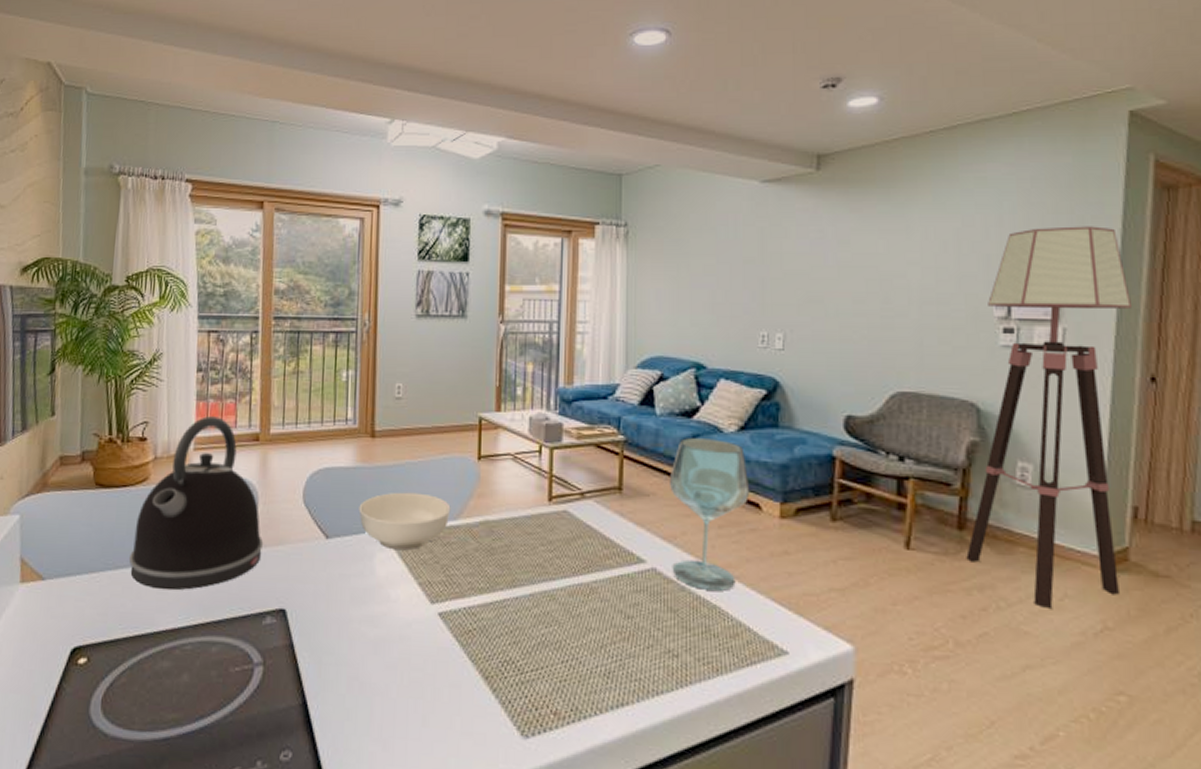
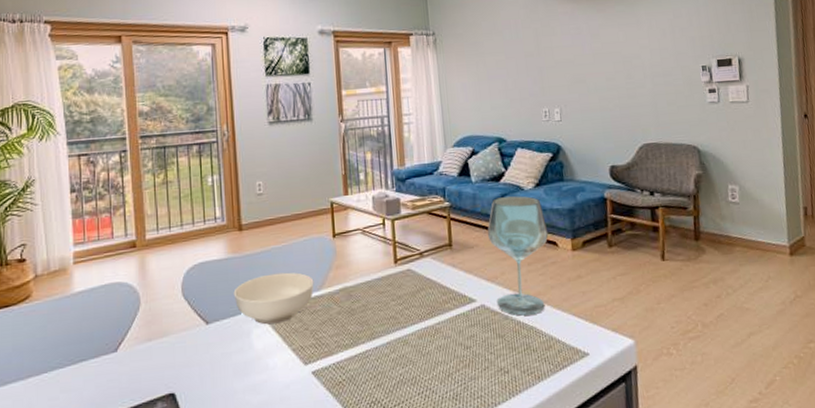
kettle: present [128,416,264,590] -> none [16,231,149,397]
floor lamp: present [966,226,1131,608] -> none [696,11,802,289]

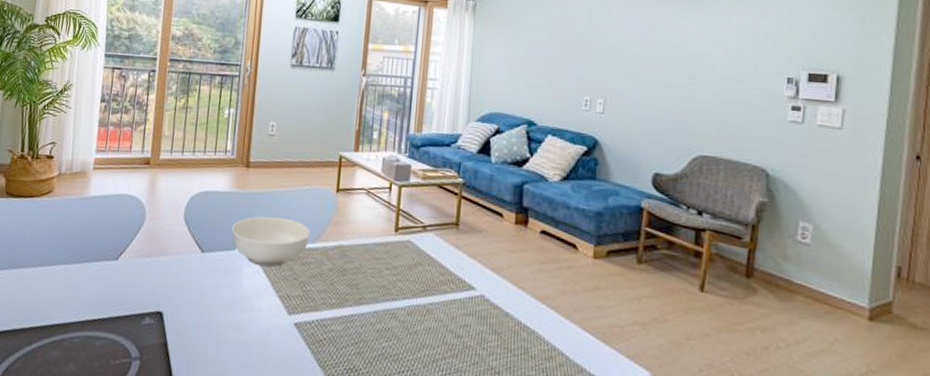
wine glass: present [487,196,549,316] -> none [498,184,569,319]

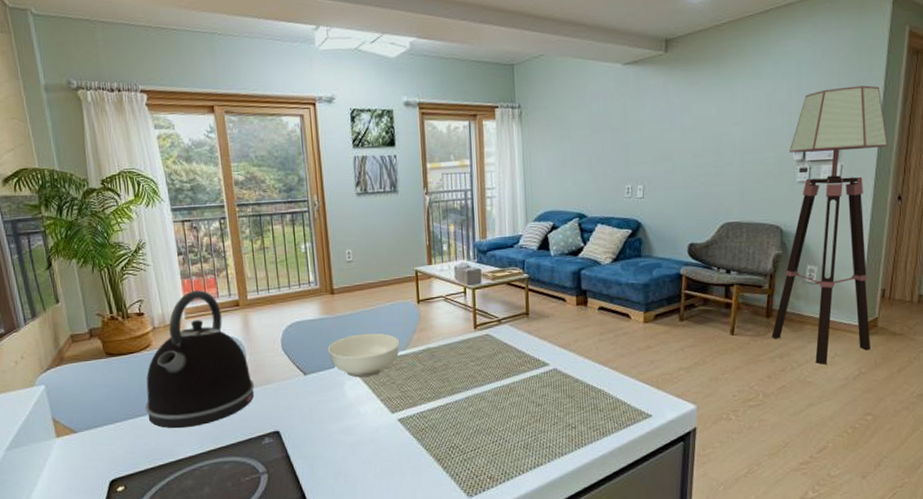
kettle: none [30,141,148,290] -> present [145,290,255,429]
floor lamp: none [752,22,902,351] -> present [772,85,888,364]

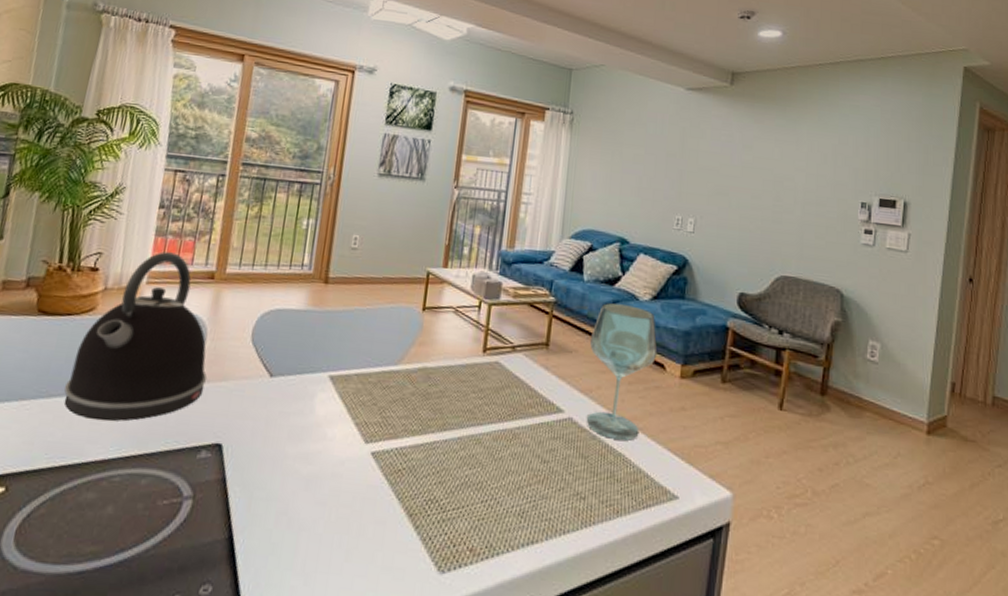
bowl: present [327,333,400,378] -> none [305,336,393,392]
wine glass: none [563,270,622,380] -> present [586,303,658,441]
floor lamp: present [772,85,888,364] -> none [826,151,958,465]

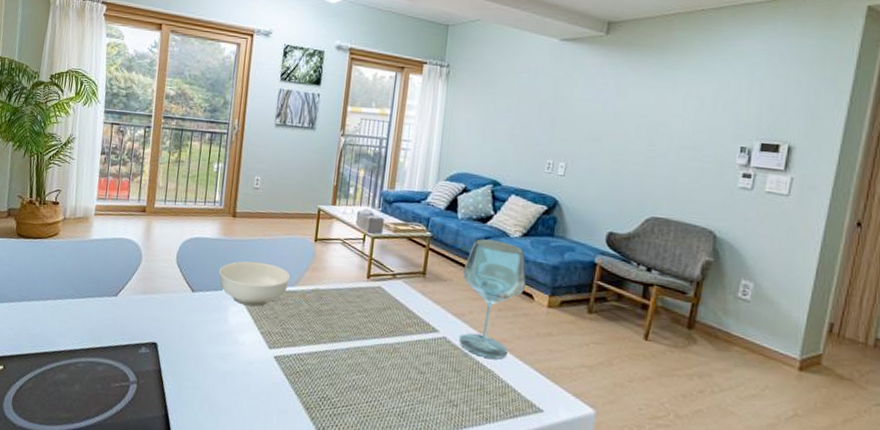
kettle: present [63,252,208,421] -> none [39,190,144,322]
bowl: none [305,336,393,392] -> present [219,261,291,307]

